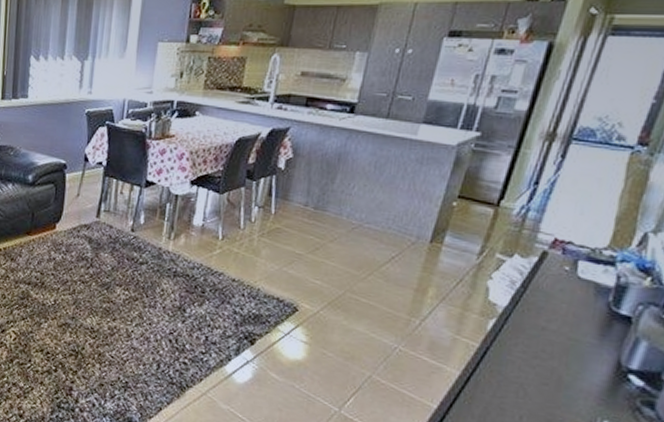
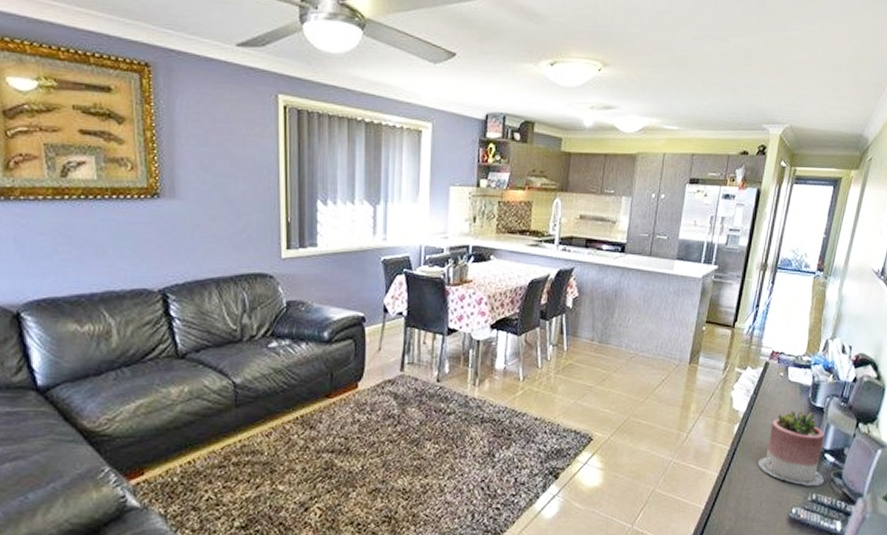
succulent planter: none [520,314,632,412] -> present [758,410,825,486]

